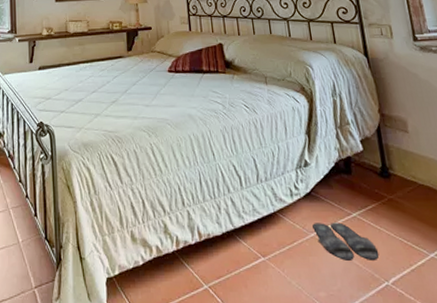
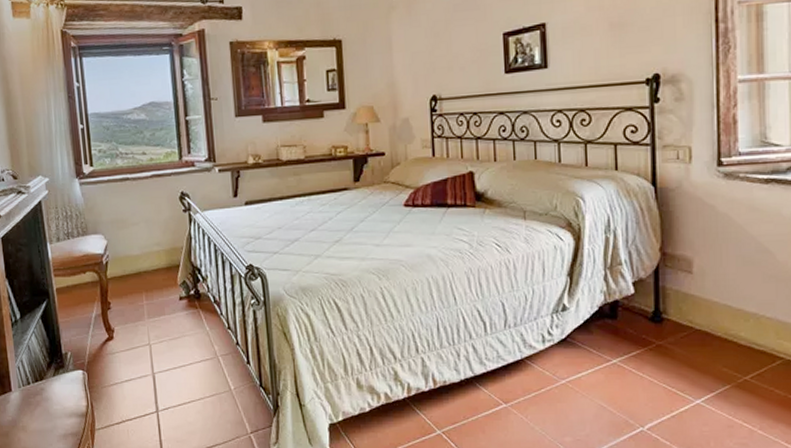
slippers: present [312,222,379,262] -> none [565,369,637,408]

